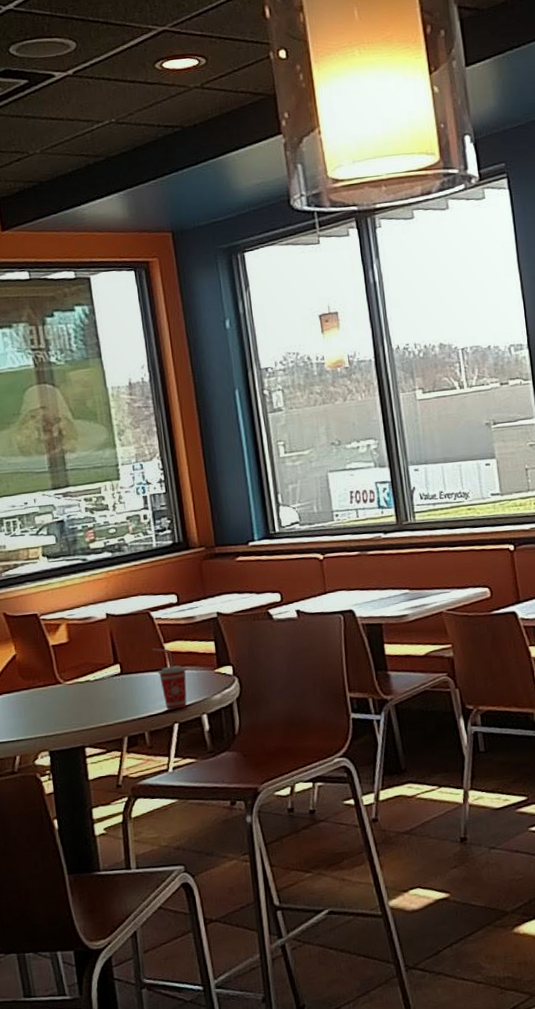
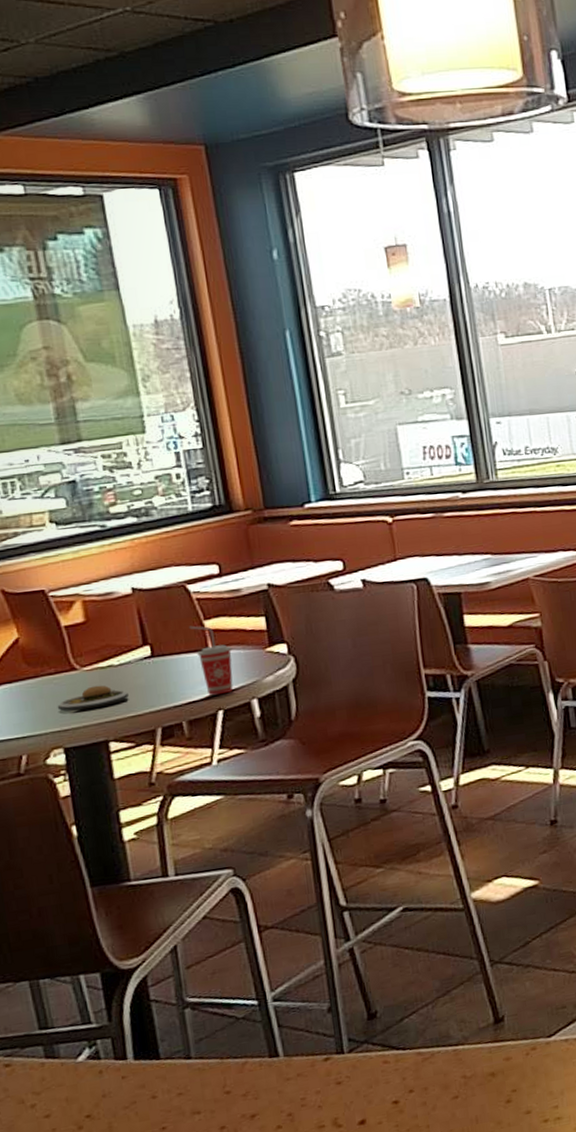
hamburger: none [44,697,102,720] -> present [57,685,129,712]

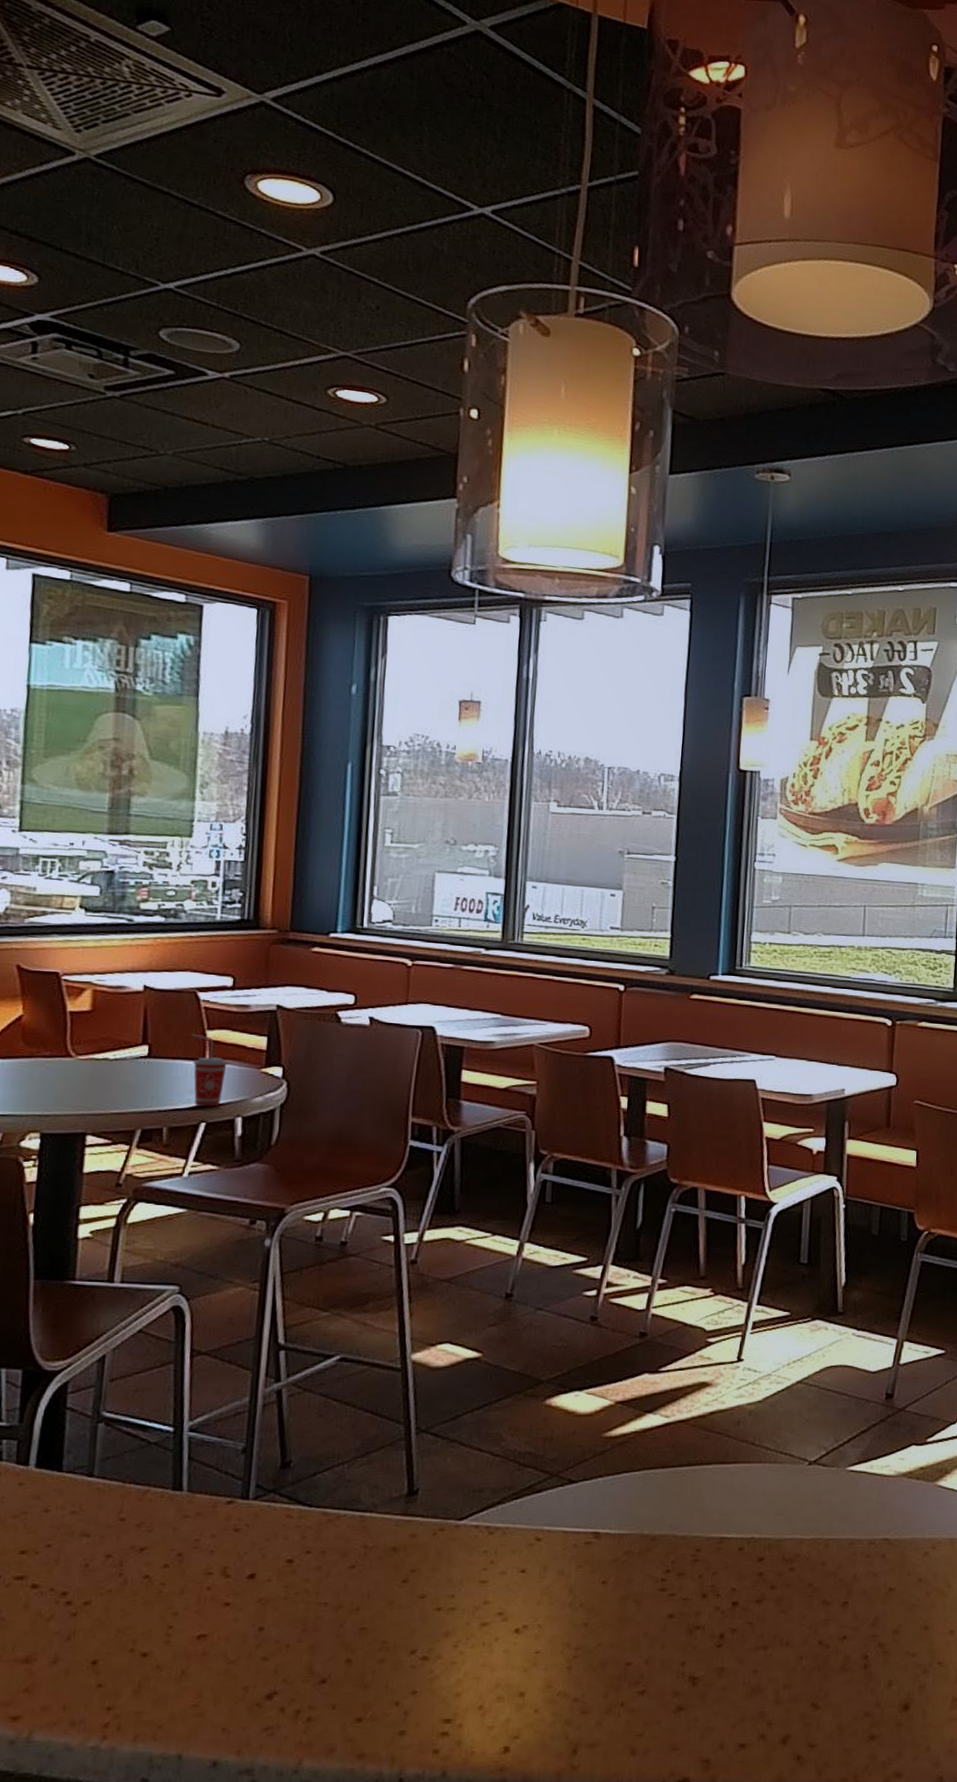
hamburger: present [57,685,129,712] -> none [43,1076,116,1099]

